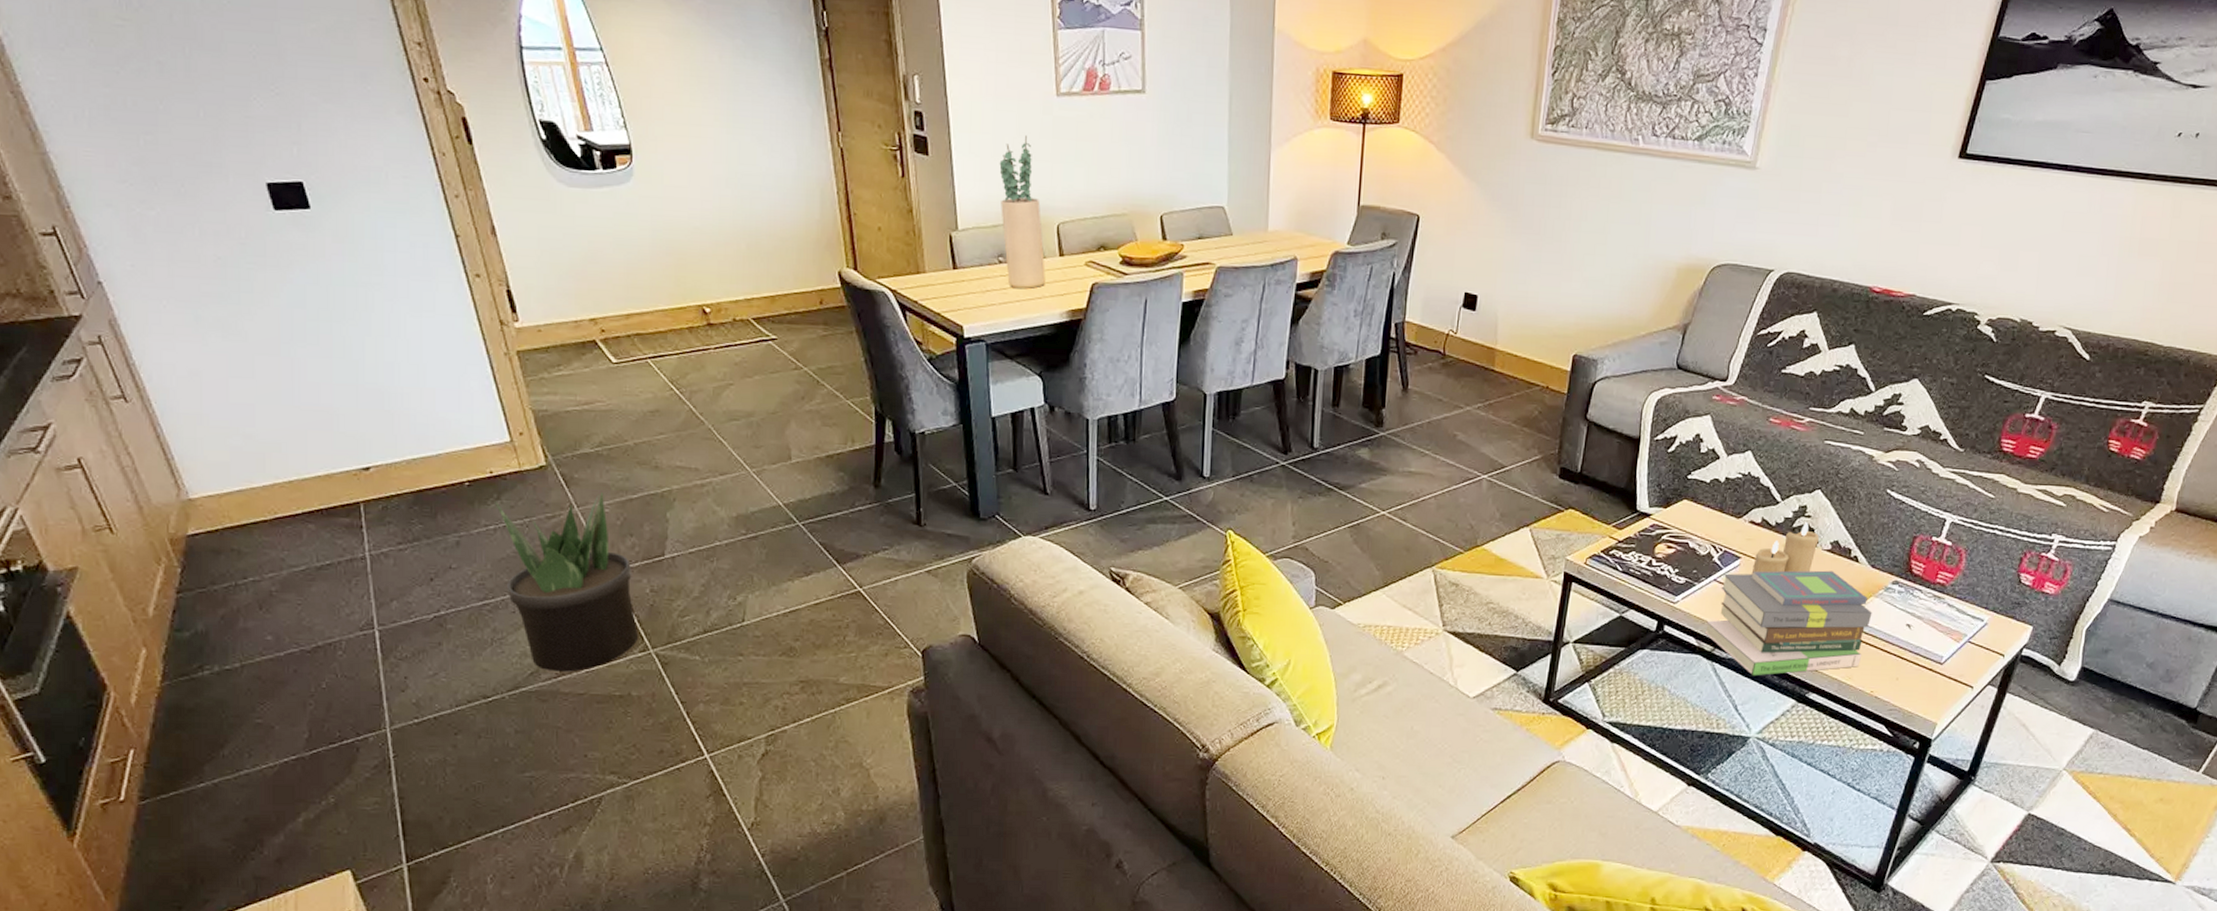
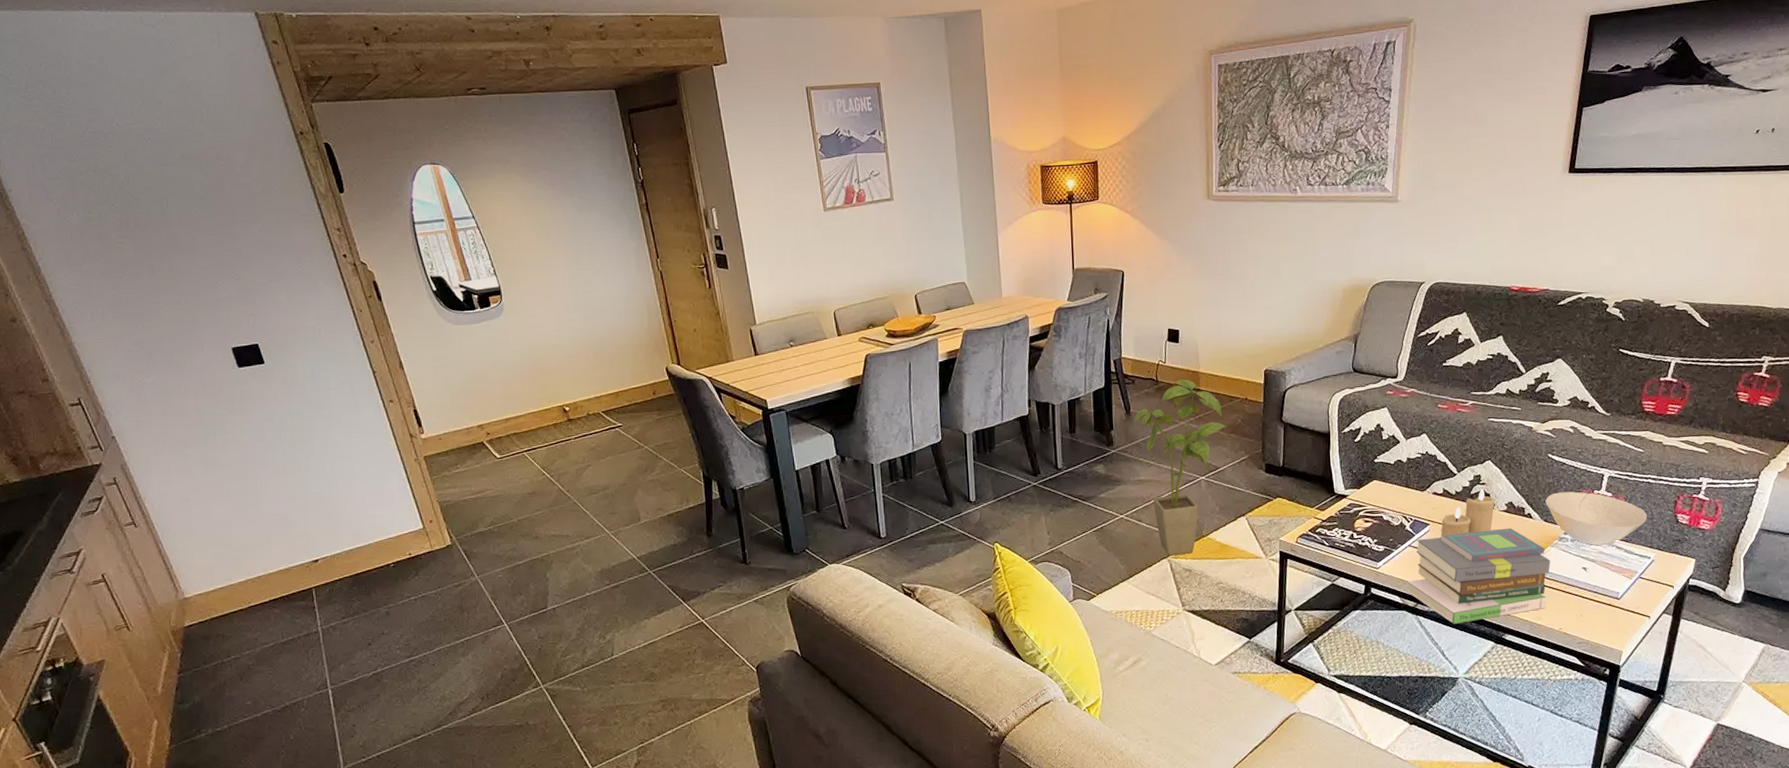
planter: present [495,491,638,672] -> none [414,561,531,710]
vase: present [999,134,1046,289] -> none [784,244,828,366]
house plant: none [1409,356,1521,566] -> present [1132,379,1228,556]
bowl: none [1876,535,1987,601] -> present [1545,491,1647,546]

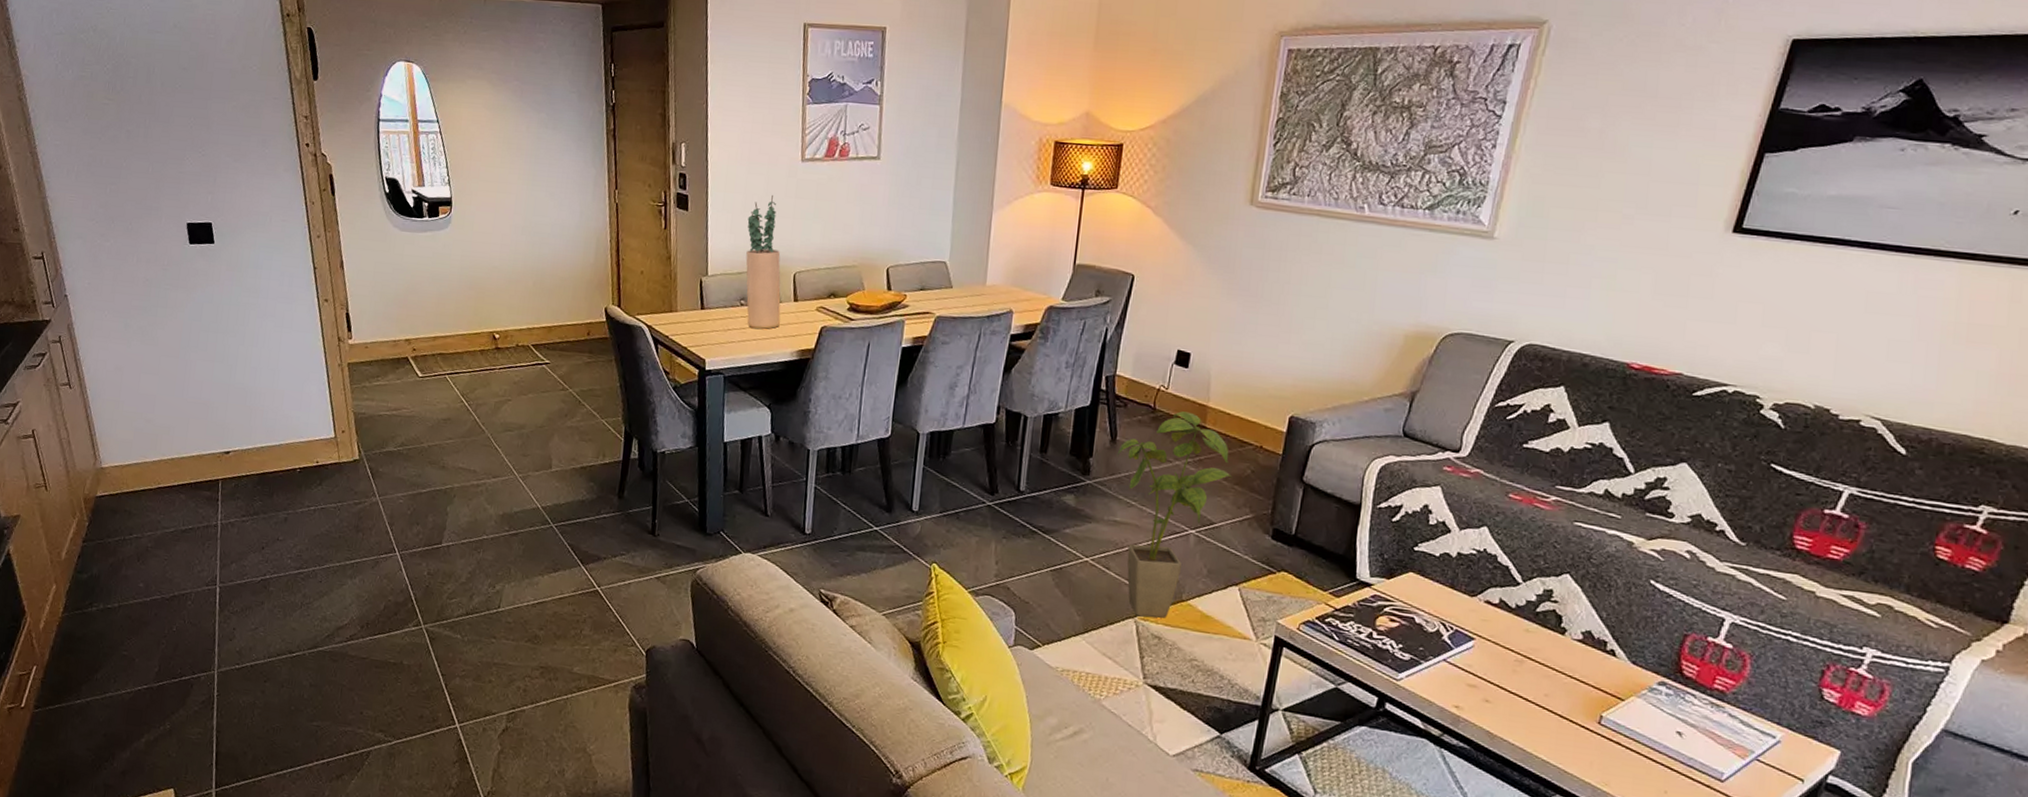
vase: none [784,244,828,366] -> present [746,194,781,330]
books: present [1406,528,1551,625] -> none [1432,654,1634,773]
candle: present [1440,489,1495,538] -> none [1487,607,1568,662]
bowl: present [1545,491,1647,546] -> none [1637,630,1779,709]

